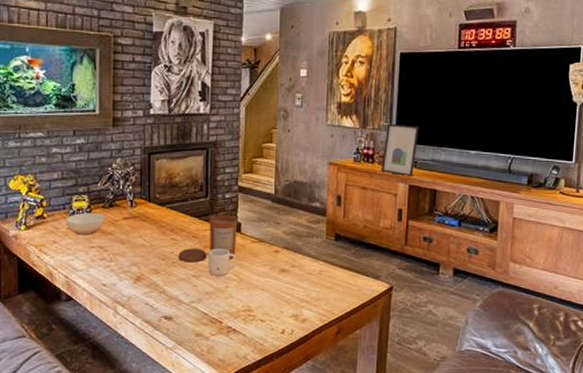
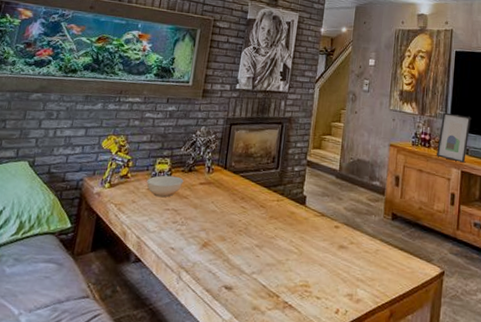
candle: present [178,215,238,263] -> none [245,187,304,232]
mug: present [208,248,237,276] -> none [271,219,300,248]

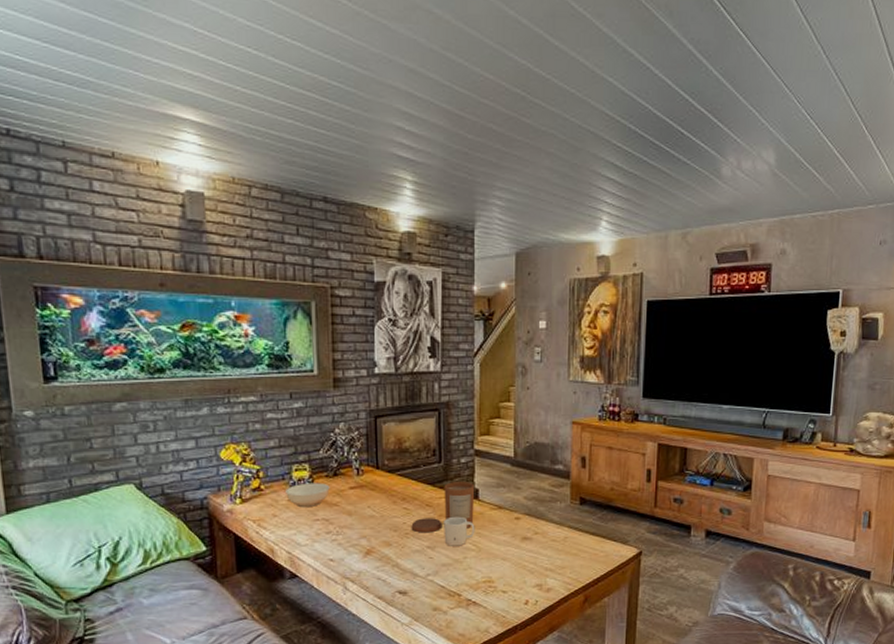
candle: none [245,187,304,232] -> present [411,482,475,533]
mug: none [271,219,300,248] -> present [444,516,475,546]
picture frame: present [437,112,472,163] -> none [628,378,669,434]

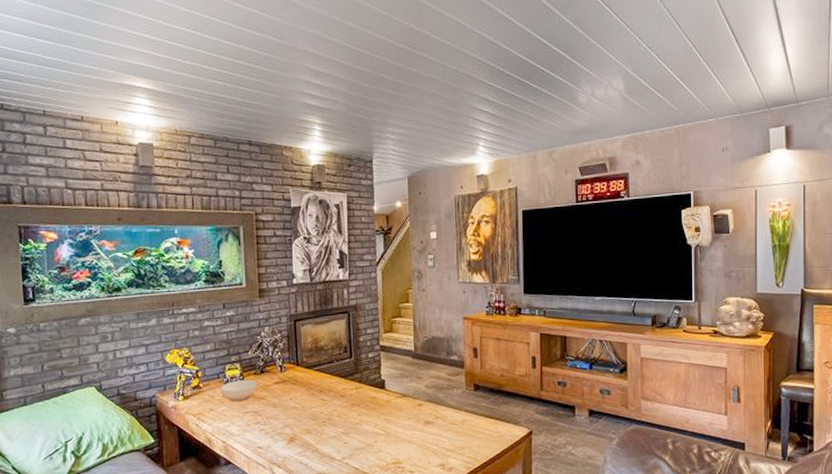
candle: present [411,482,475,533] -> none [328,374,382,421]
mug: present [444,516,475,546] -> none [356,405,384,432]

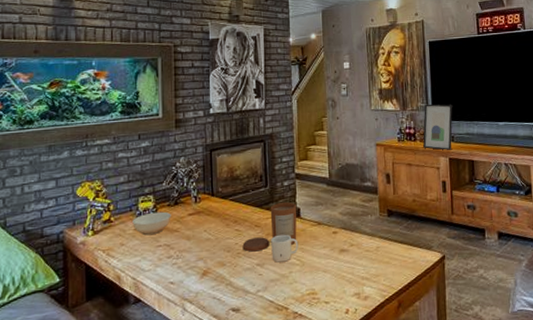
candle: none [328,374,382,421] -> present [242,202,297,252]
mug: none [356,405,384,432] -> present [271,234,299,263]
picture frame: none [513,277,546,325] -> present [423,104,453,150]

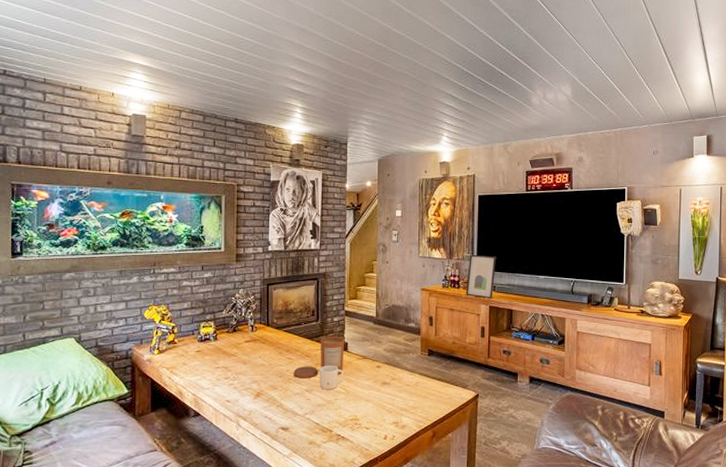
bowl: present [132,211,171,236] -> none [194,337,230,358]

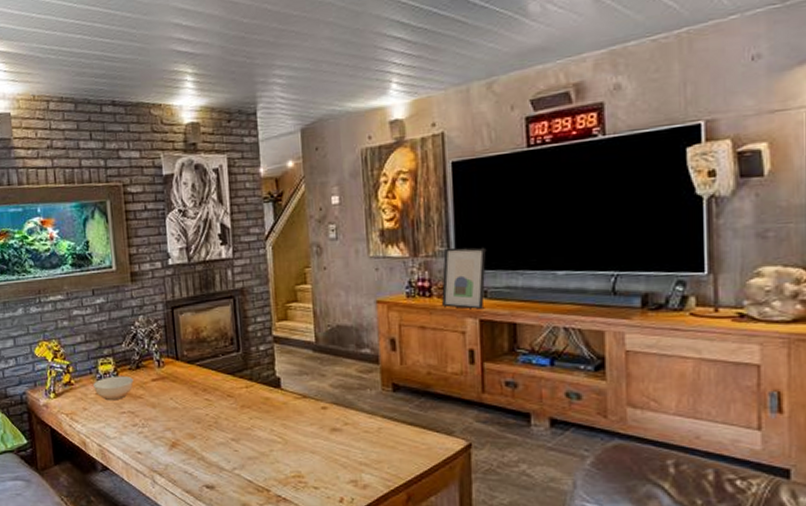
bowl: none [194,337,230,358] -> present [93,375,134,401]
candle: present [293,337,345,379] -> none [214,370,278,425]
mug: present [319,365,345,390] -> none [246,407,280,439]

